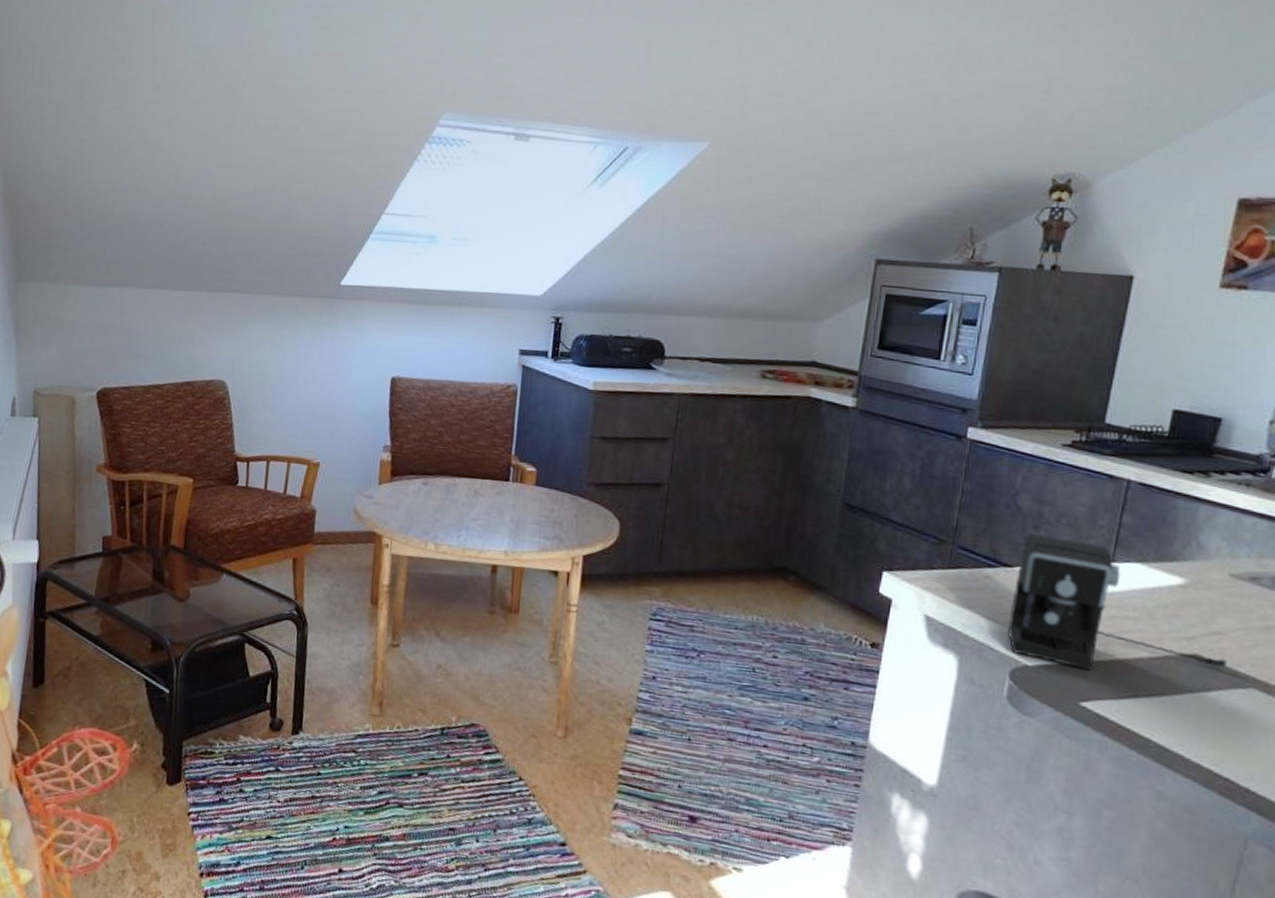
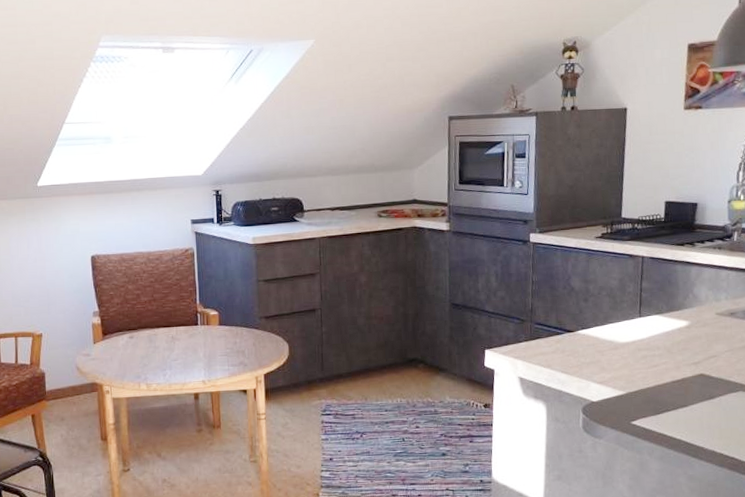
coffee maker: present [1008,533,1227,670] -> none [576,305,722,397]

